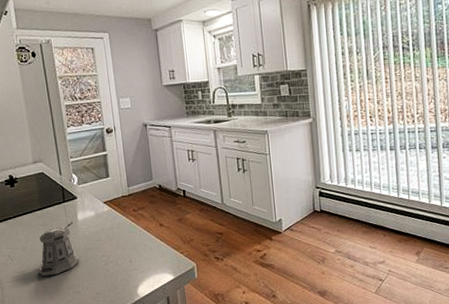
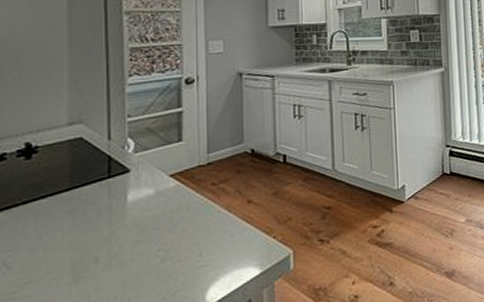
pepper shaker: present [38,222,80,277] -> none [52,205,122,289]

